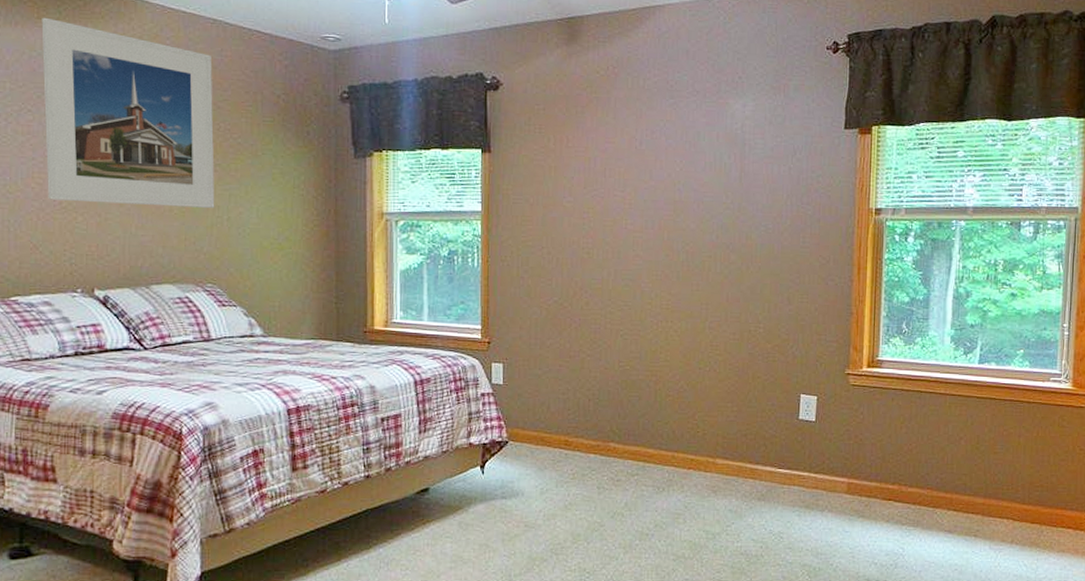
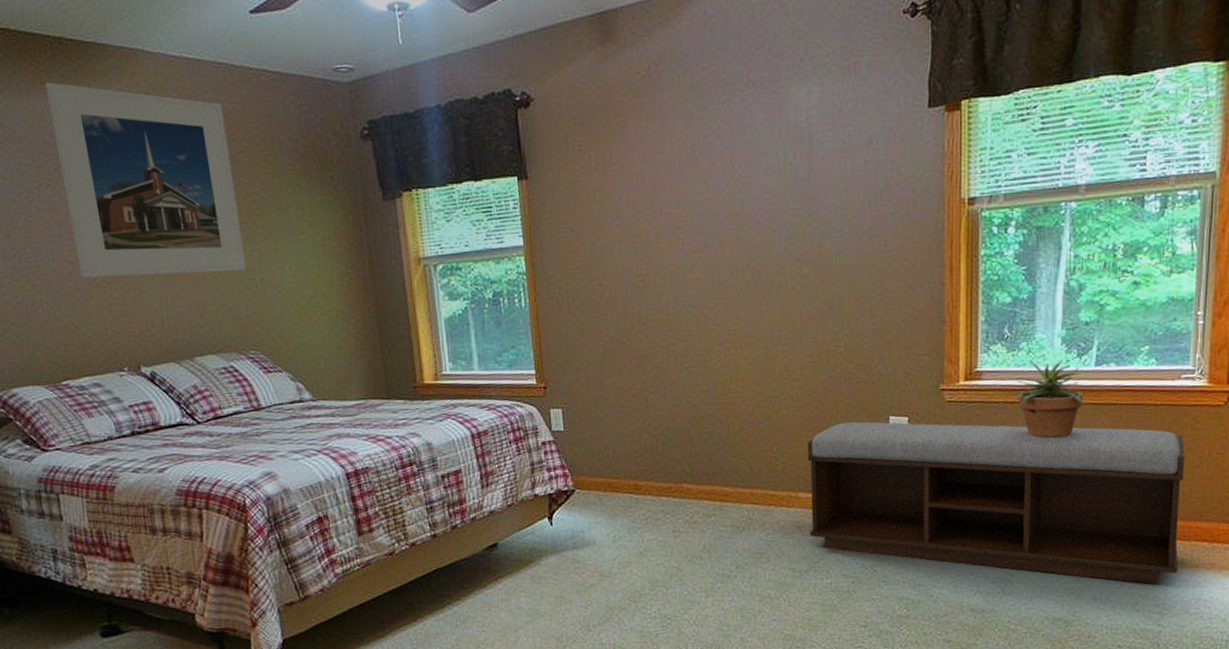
bench: none [724,396,1053,566] -> present [807,421,1185,585]
potted plant: none [909,354,976,425] -> present [1013,360,1092,438]

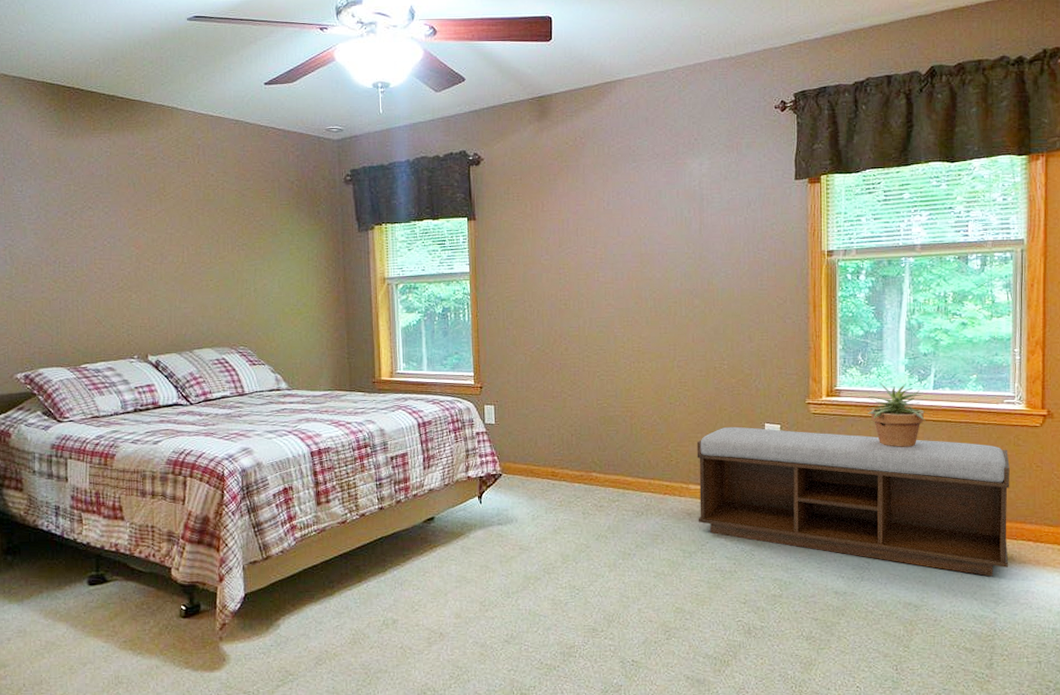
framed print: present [45,82,247,278] -> none [97,128,244,282]

